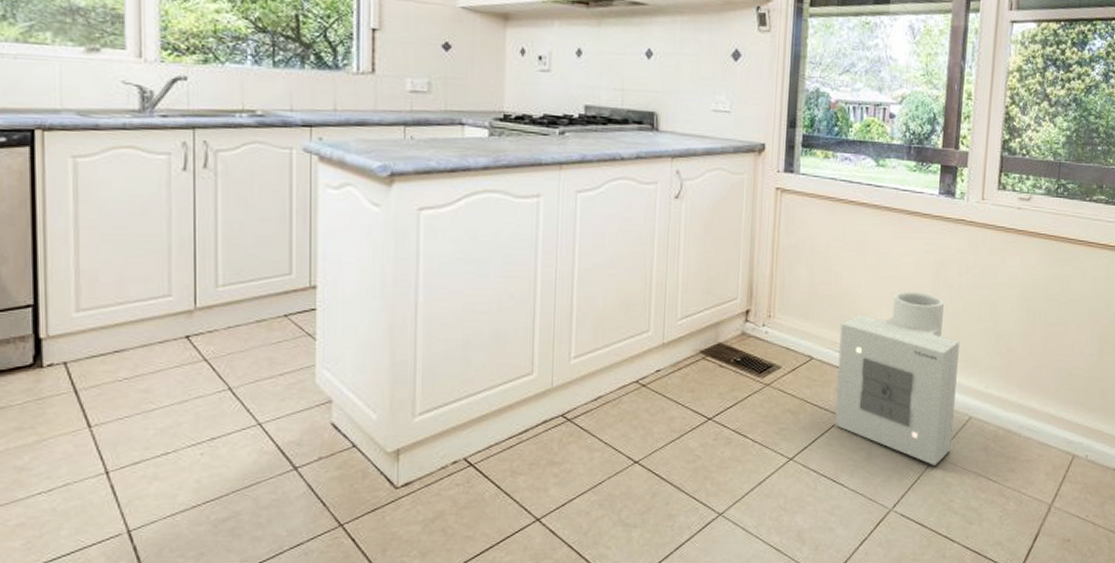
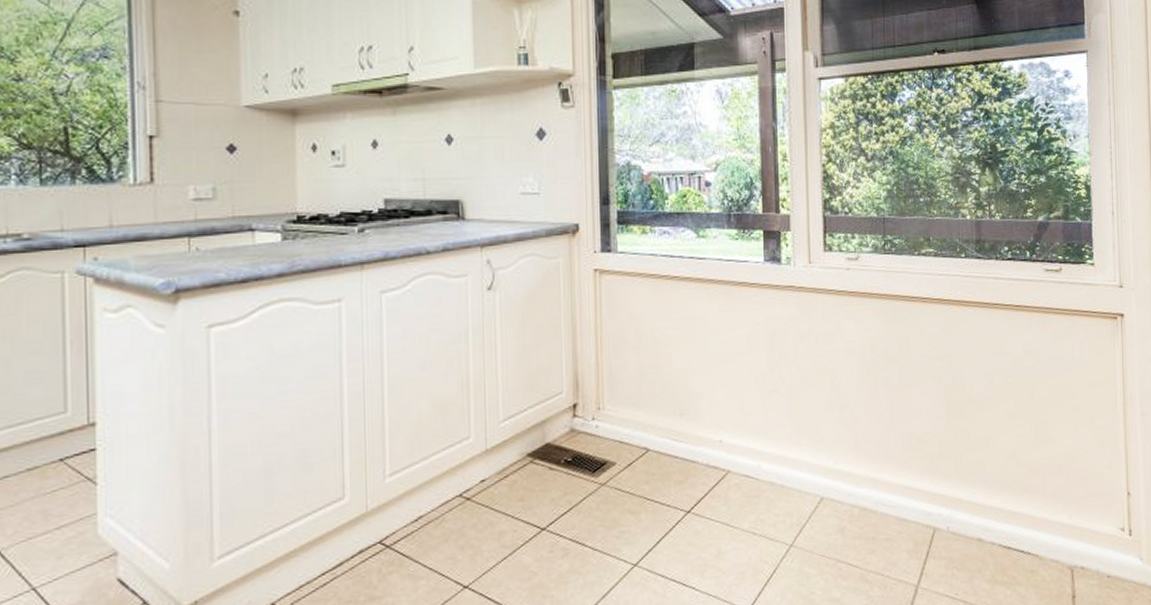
air purifier: present [834,292,960,465] -> none [675,367,805,556]

